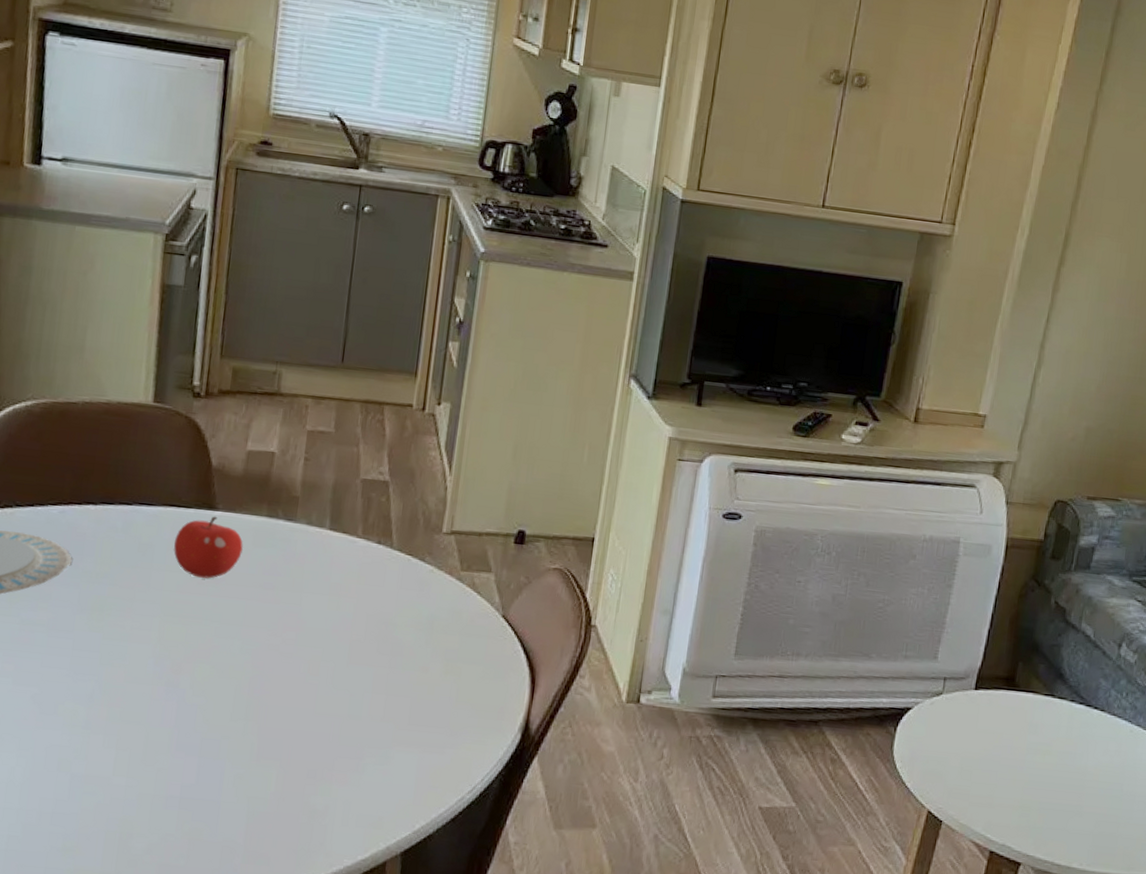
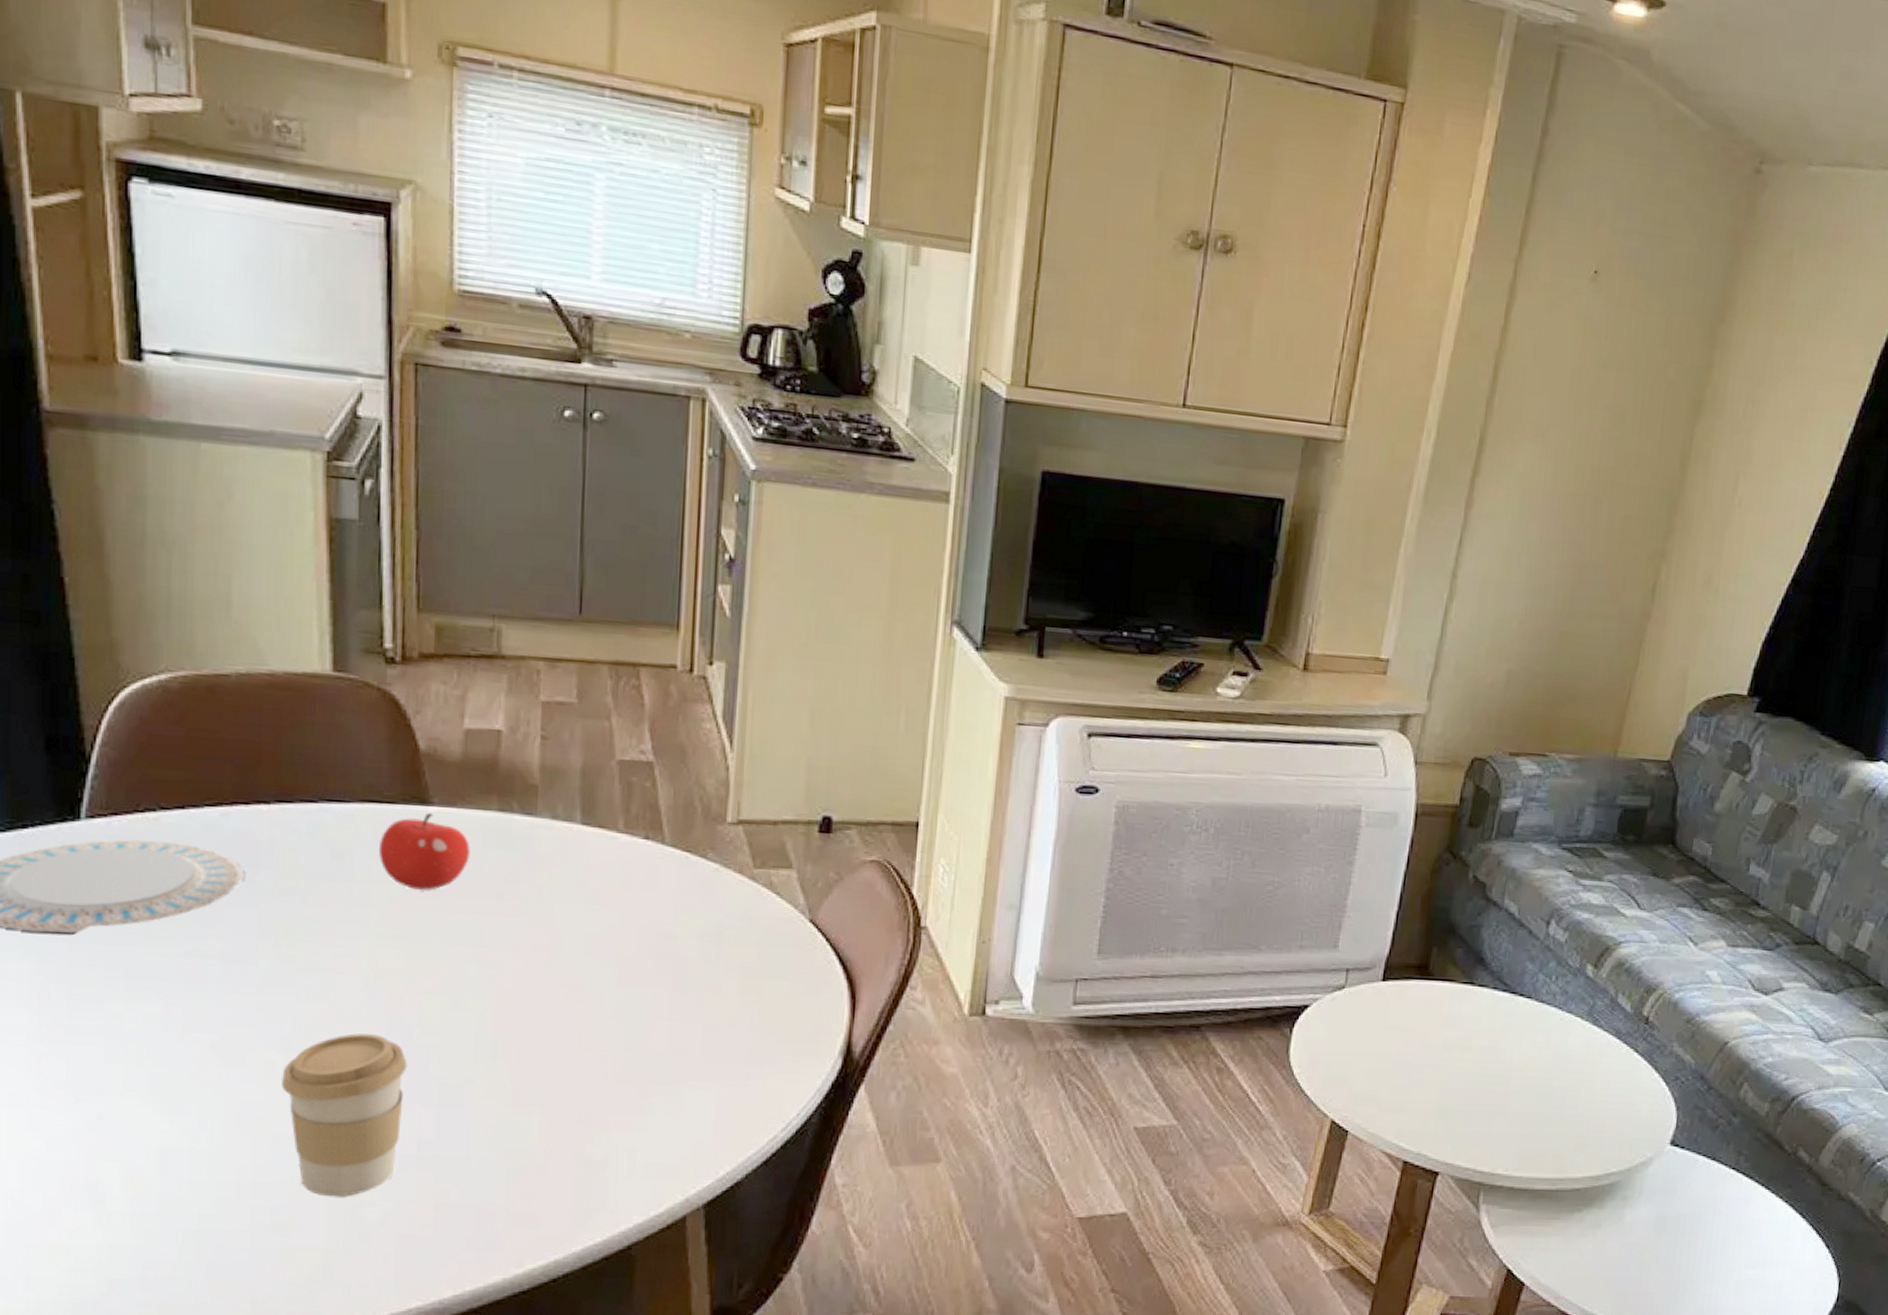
coffee cup: none [82,693,180,829] -> present [282,1033,408,1197]

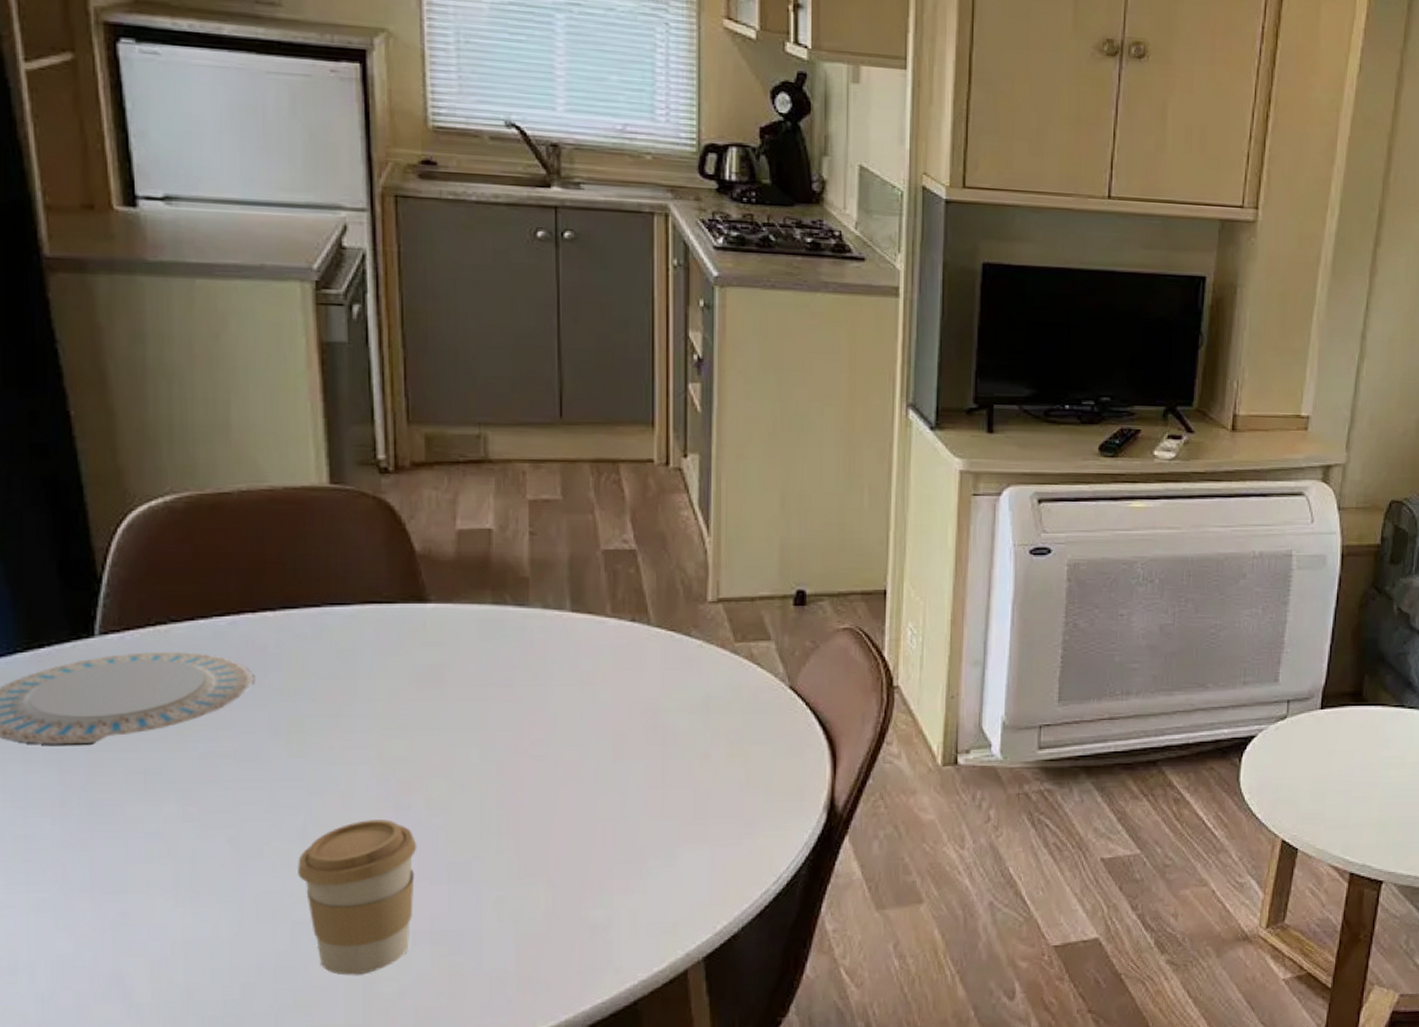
fruit: present [379,812,472,890] -> none [381,609,469,682]

